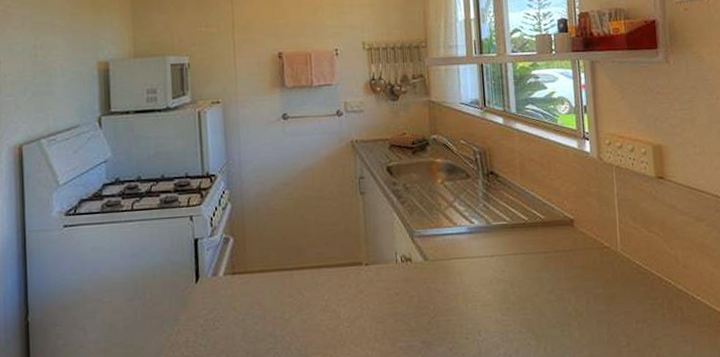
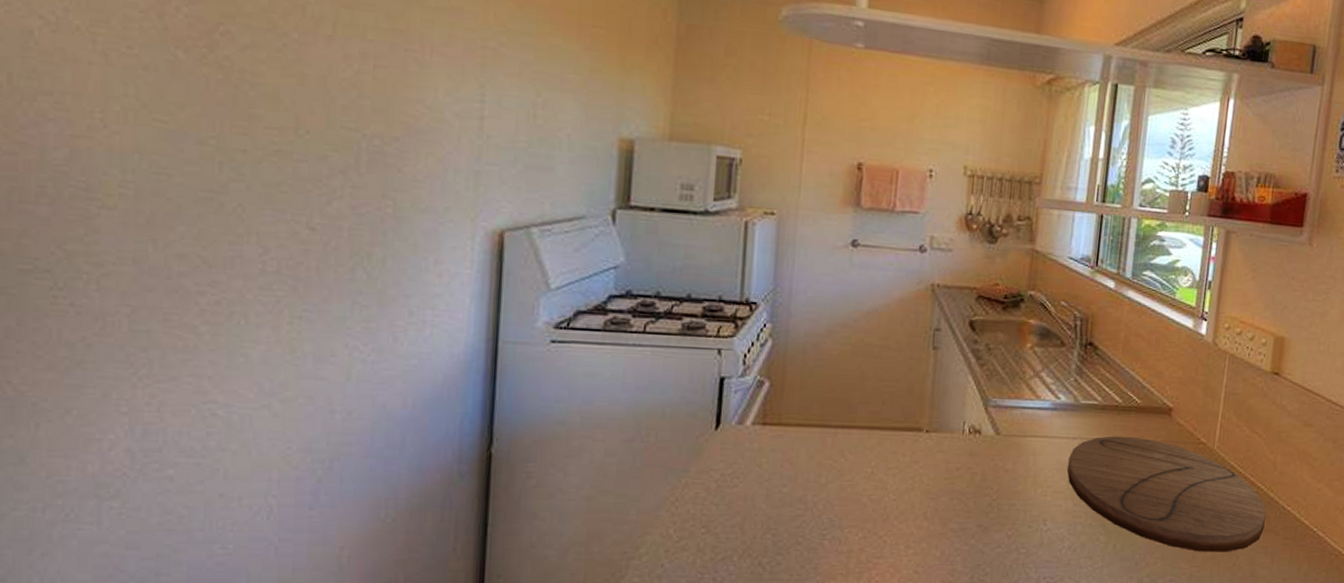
cutting board: none [490,248,679,347] -> present [1067,435,1266,552]

